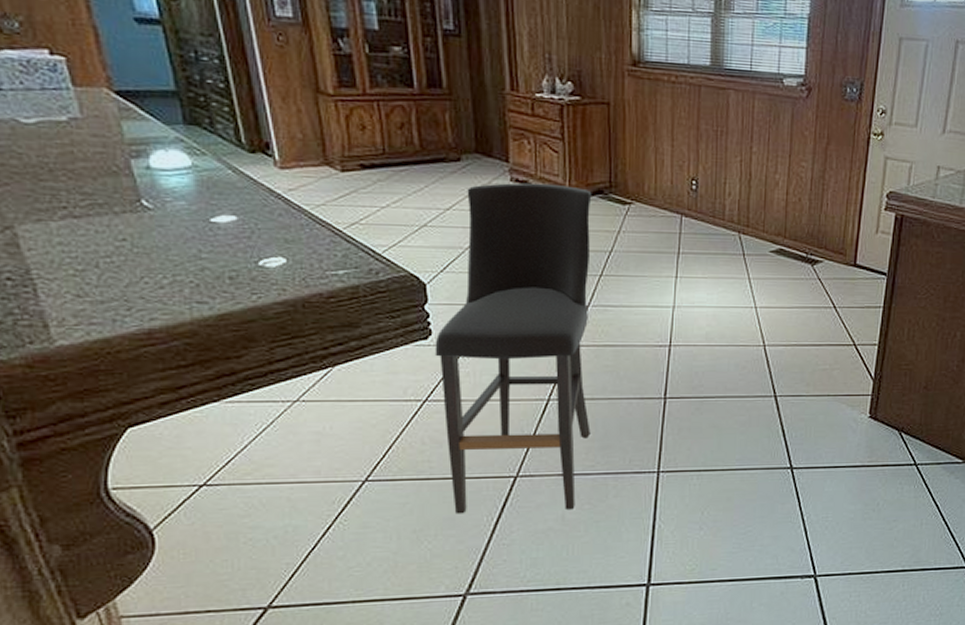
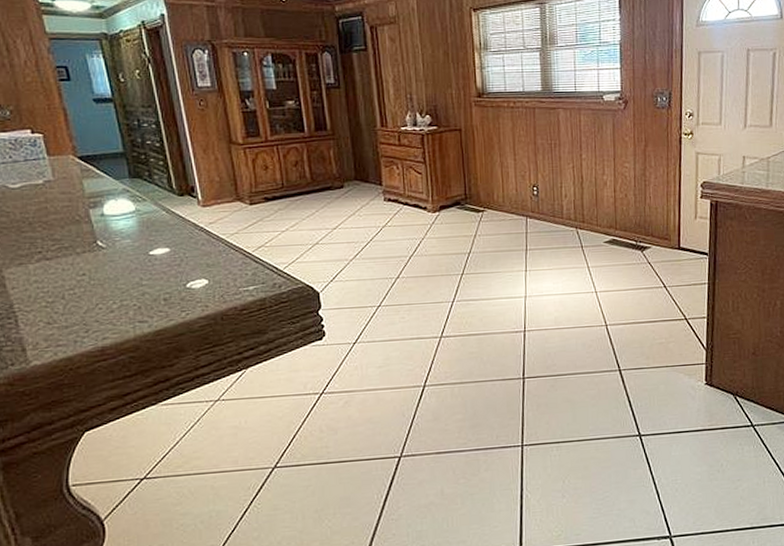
bar stool: present [435,182,592,514] -> none [328,200,462,494]

